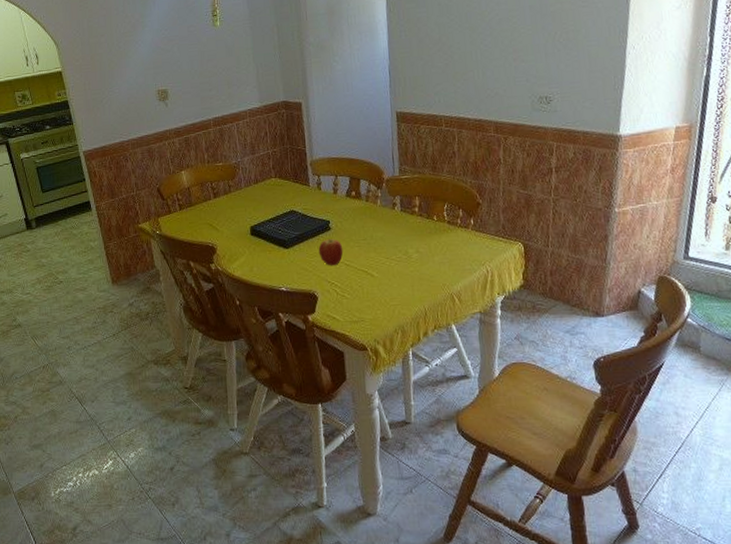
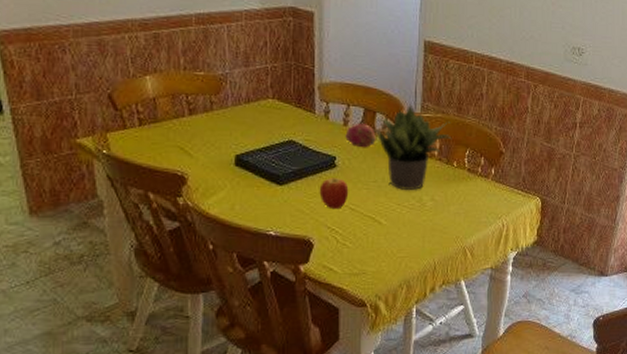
fruit: none [336,189,363,211] -> present [345,122,377,148]
potted plant: none [361,169,430,245] -> present [376,104,452,190]

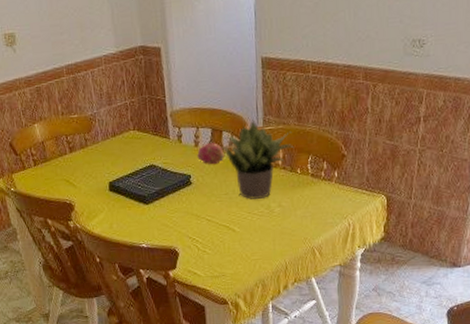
fruit: present [319,178,349,210] -> none [179,194,205,222]

